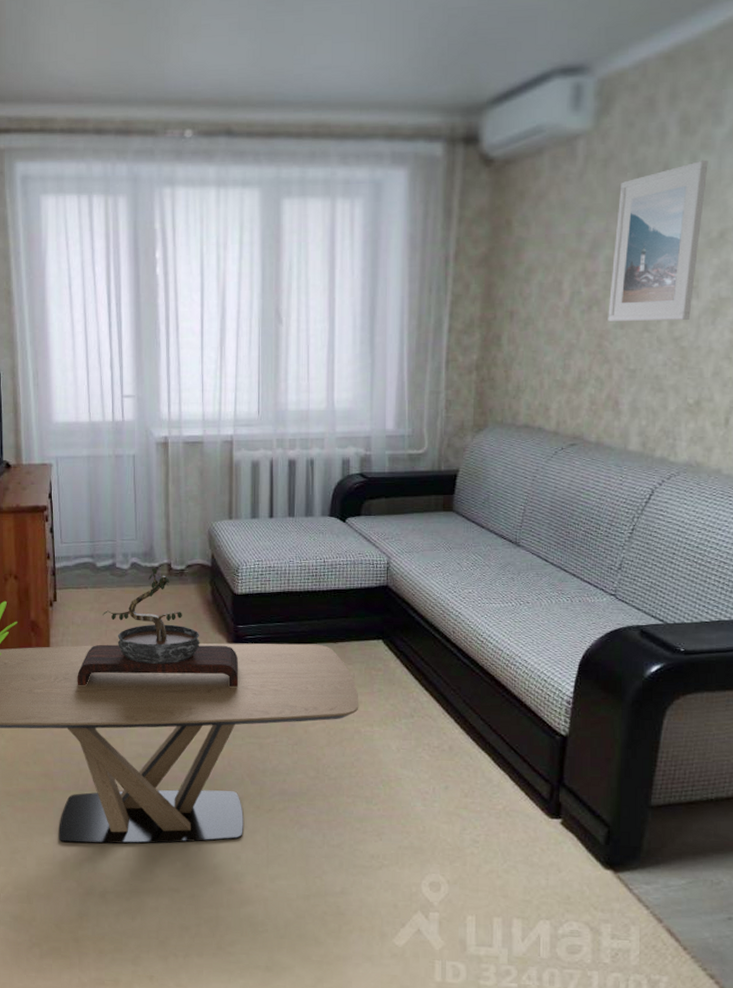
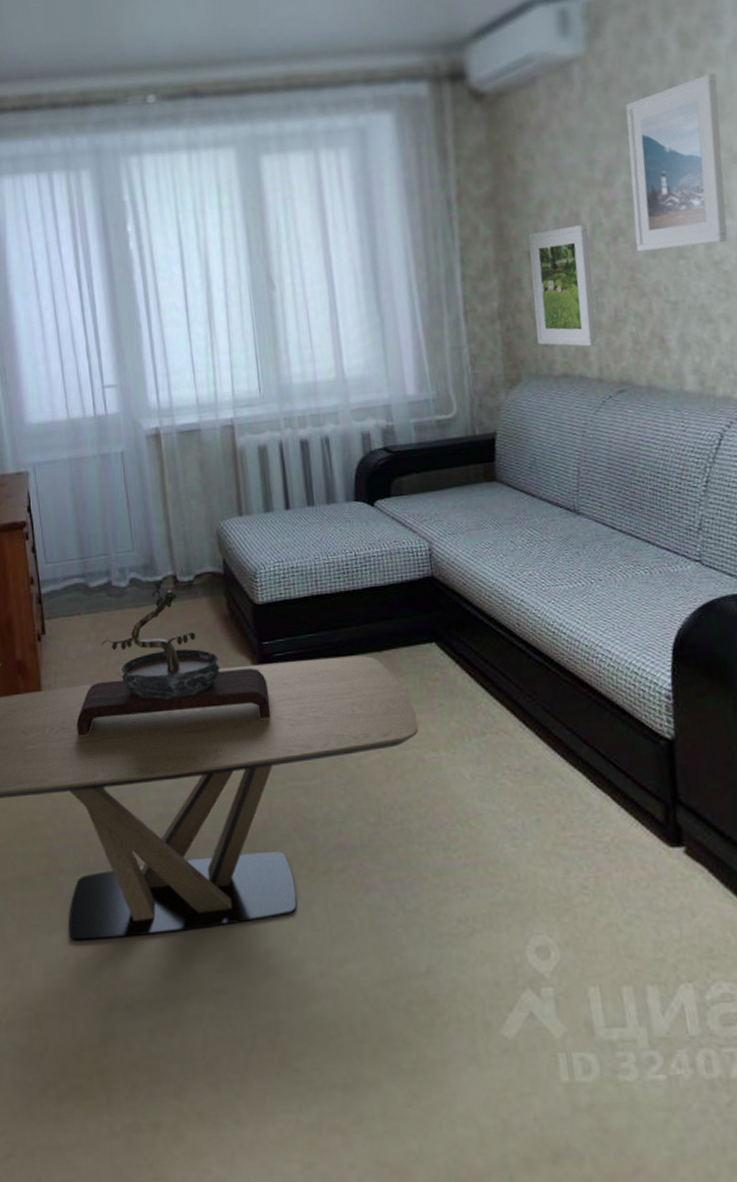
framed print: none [506,292,567,402] -> present [528,224,597,347]

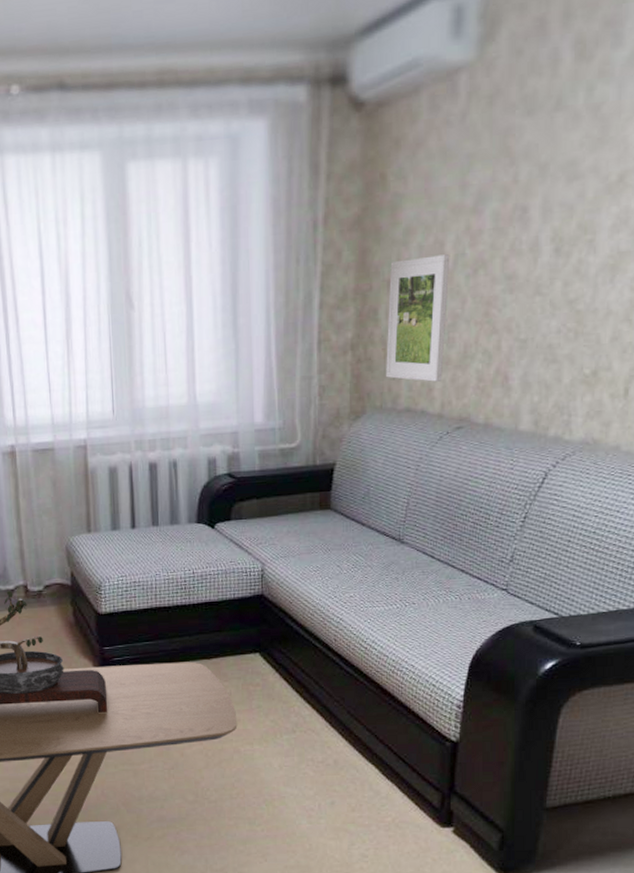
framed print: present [625,73,728,253] -> none [495,90,607,287]

